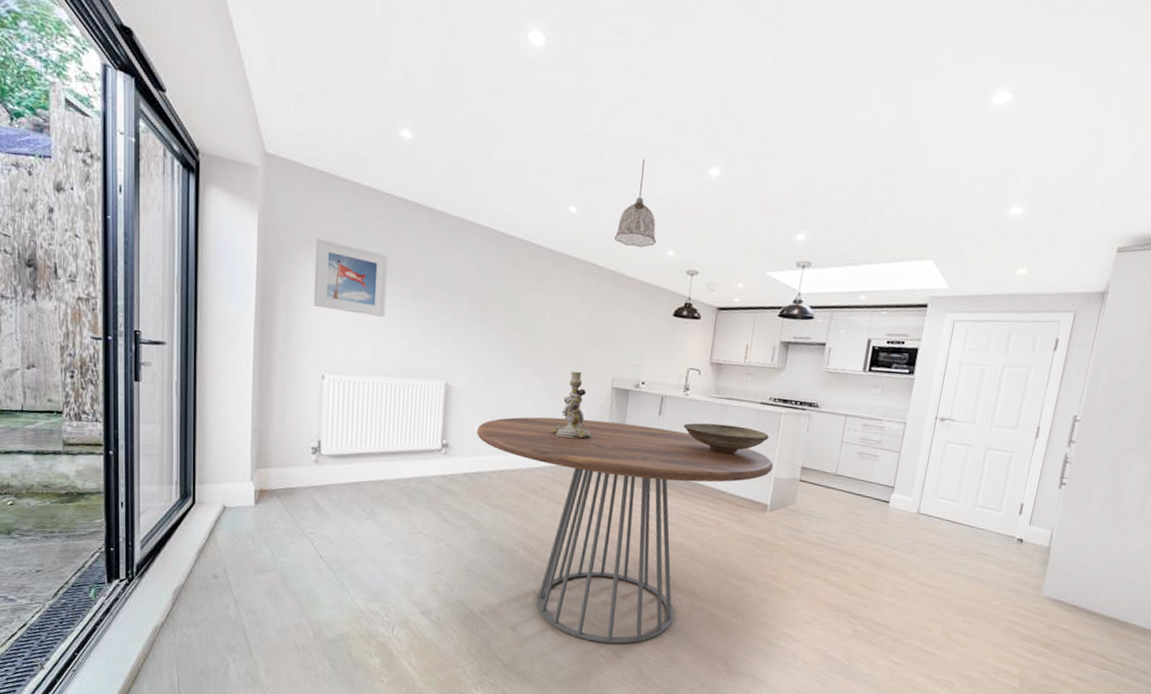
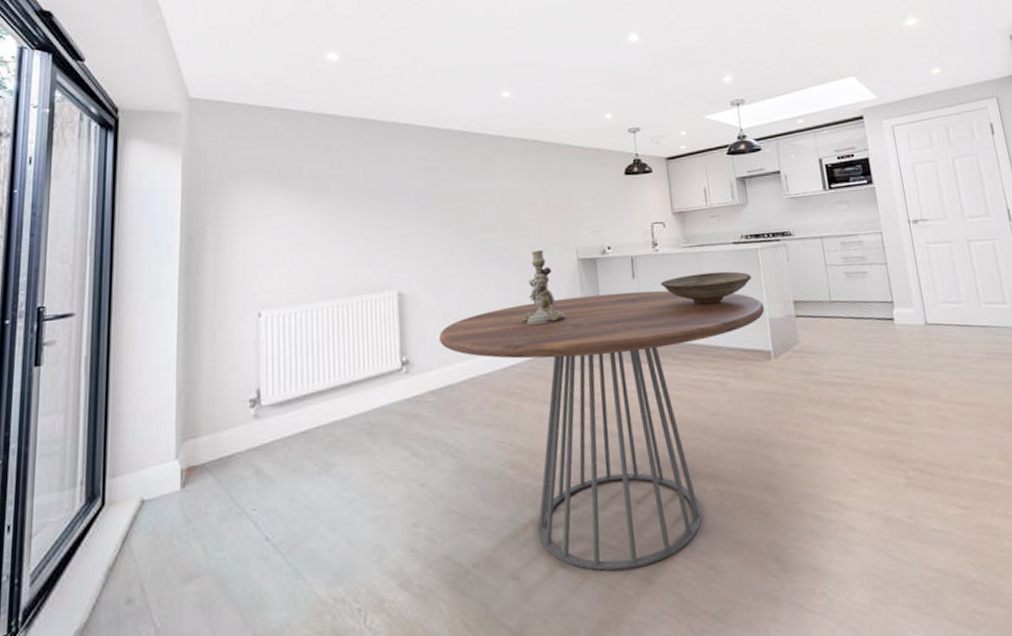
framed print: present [314,238,389,317] -> none [245,169,325,240]
pendant lamp: present [614,158,657,248] -> none [550,38,593,117]

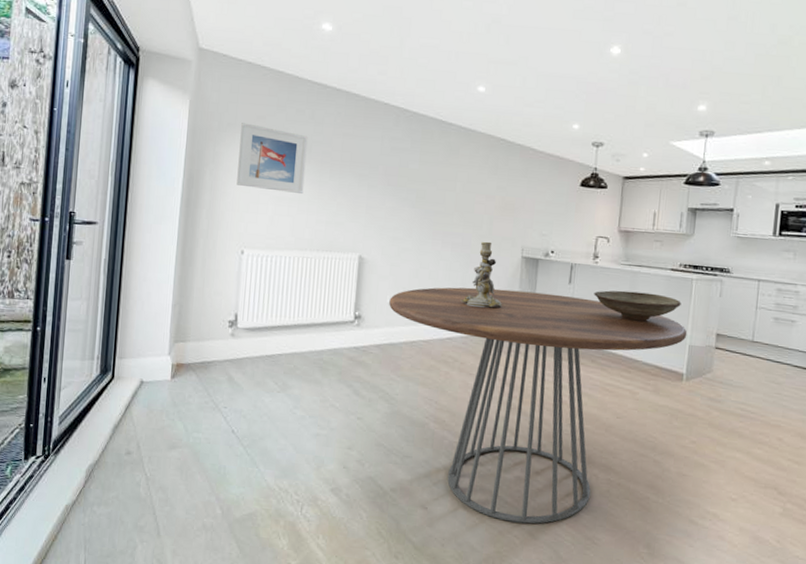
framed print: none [245,169,325,240] -> present [236,123,308,194]

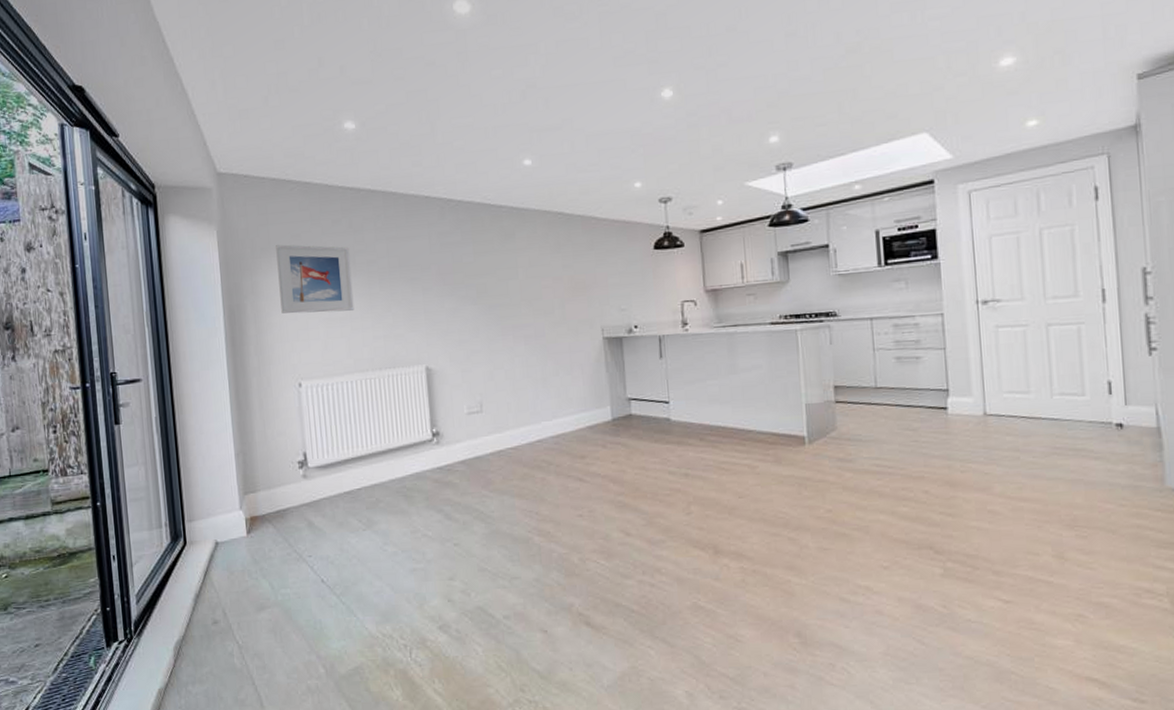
dining table: present [389,287,687,524] -> none [467,371,801,632]
candlestick: present [460,241,502,309] -> none [543,327,591,403]
decorative bowl: present [594,290,681,322] -> none [689,353,789,388]

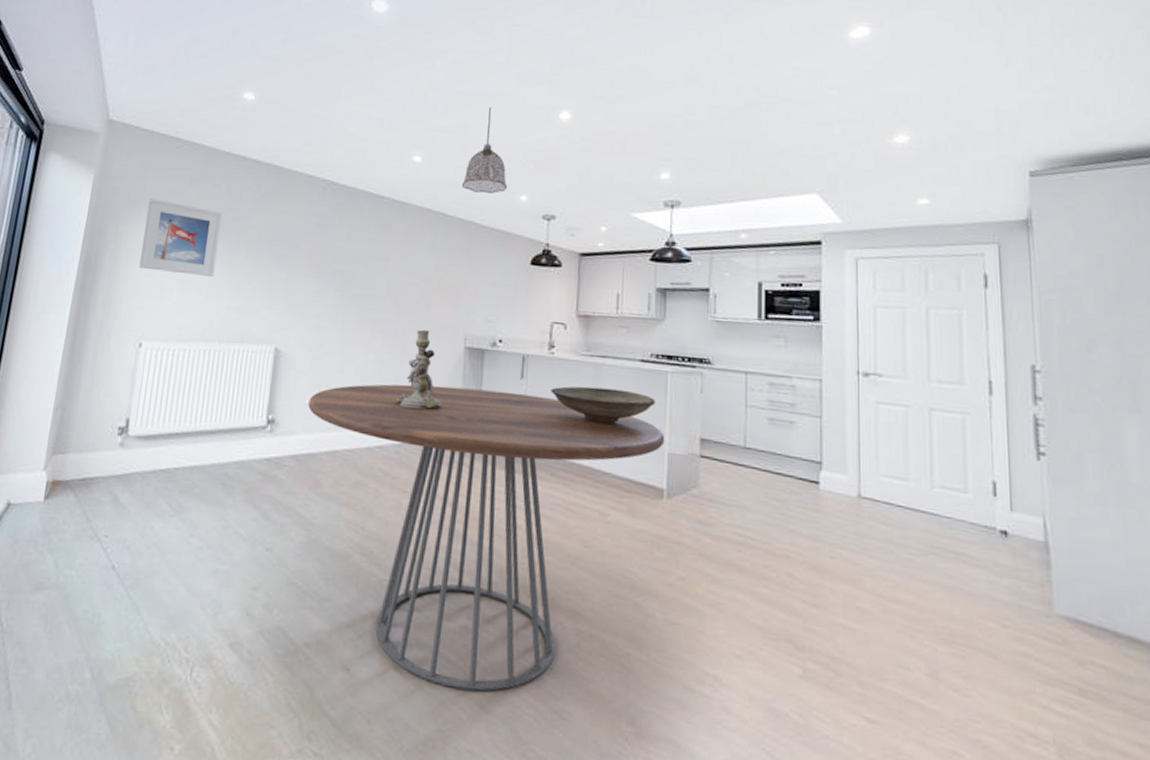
dining table: none [467,371,801,632] -> present [308,384,665,692]
candlestick: none [543,327,591,403] -> present [392,329,442,410]
pendant lamp: none [575,96,621,187] -> present [461,106,508,193]
decorative bowl: none [689,353,789,388] -> present [551,386,656,424]

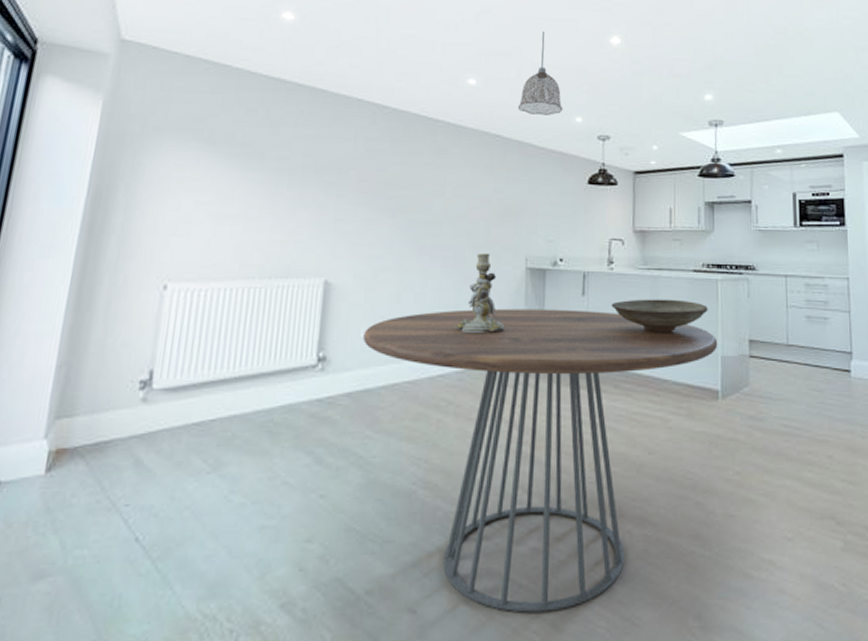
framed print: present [139,199,223,277] -> none [162,126,261,208]

